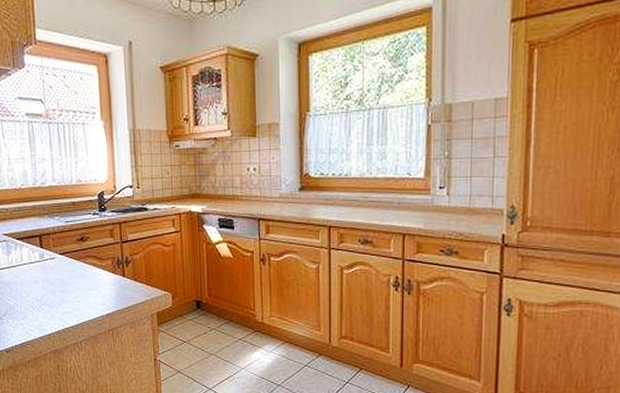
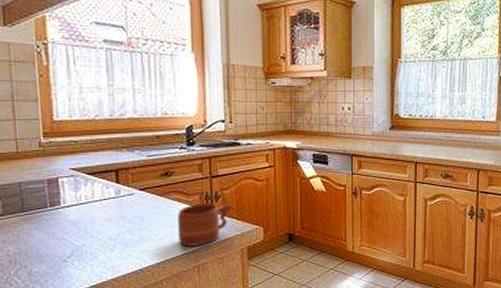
mug: none [93,268,146,310] -> present [178,203,236,246]

